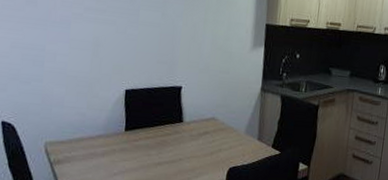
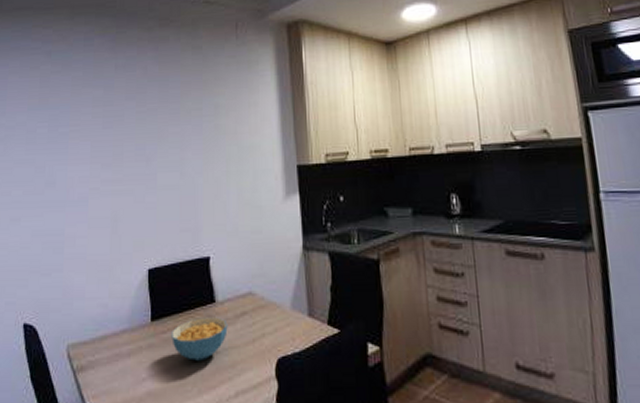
cereal bowl: none [142,132,192,164] -> present [171,317,228,361]

